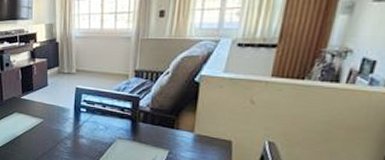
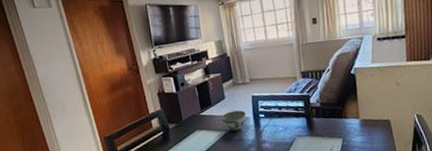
bowl: none [41,100,67,121] -> present [221,110,246,132]

